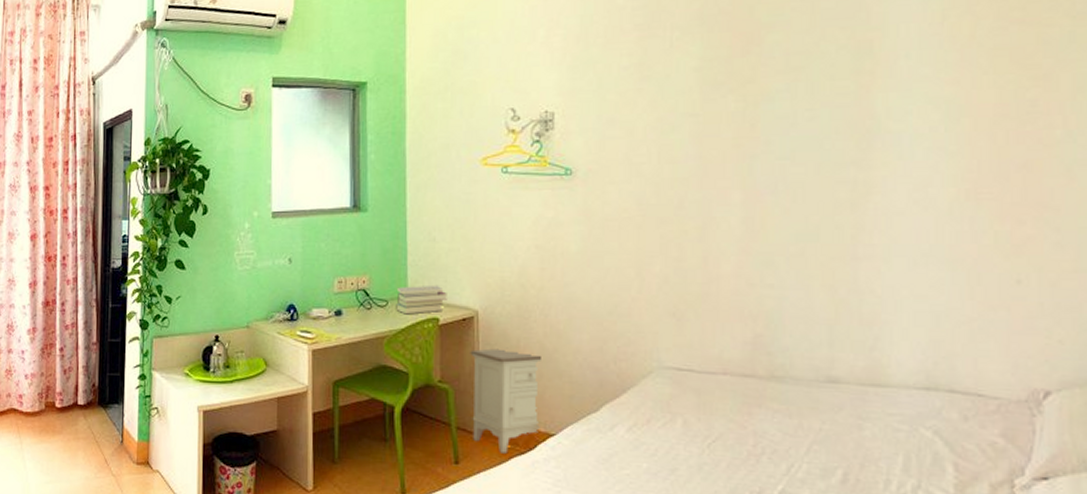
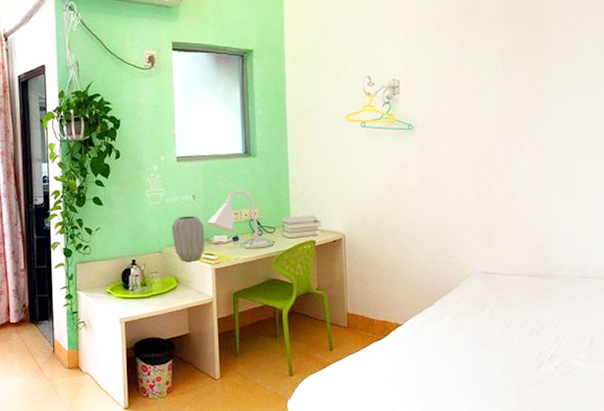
vase: none [262,283,301,340] -> present [172,216,205,261]
table lamp: none [303,252,388,326] -> present [206,189,276,248]
nightstand: present [470,347,541,454] -> none [339,261,392,341]

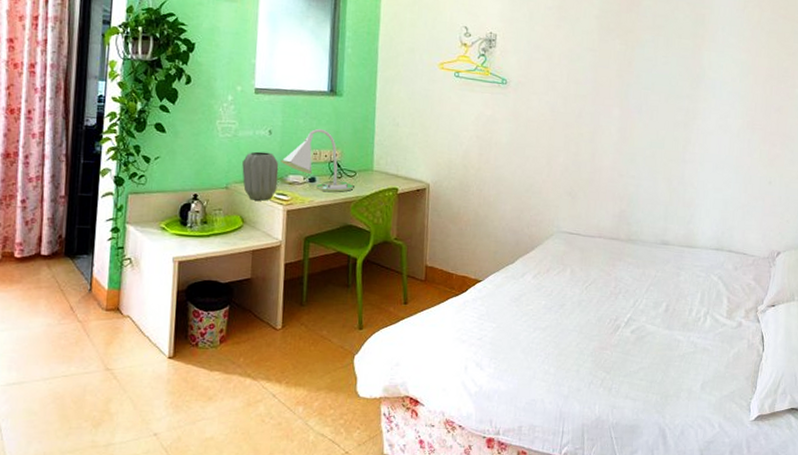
books: present [282,215,321,239] -> none [362,161,406,185]

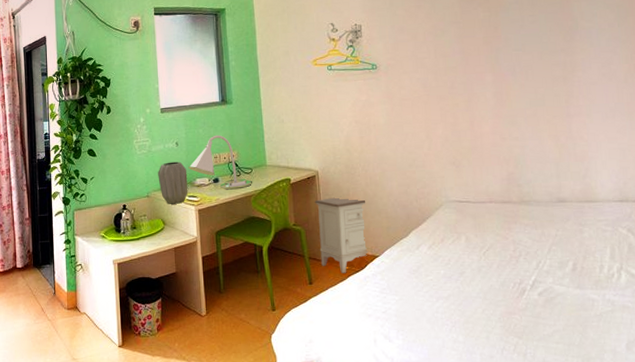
nightstand: none [420,213,475,295] -> present [314,196,368,273]

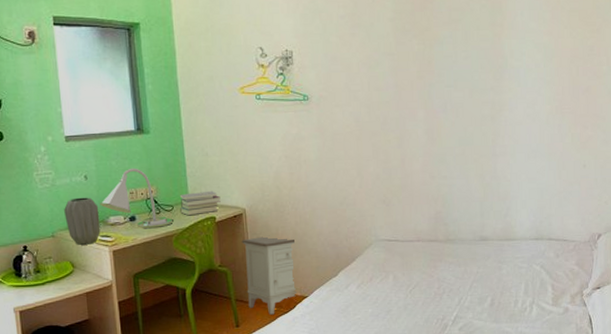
books: none [258,154,295,178] -> present [179,190,221,216]

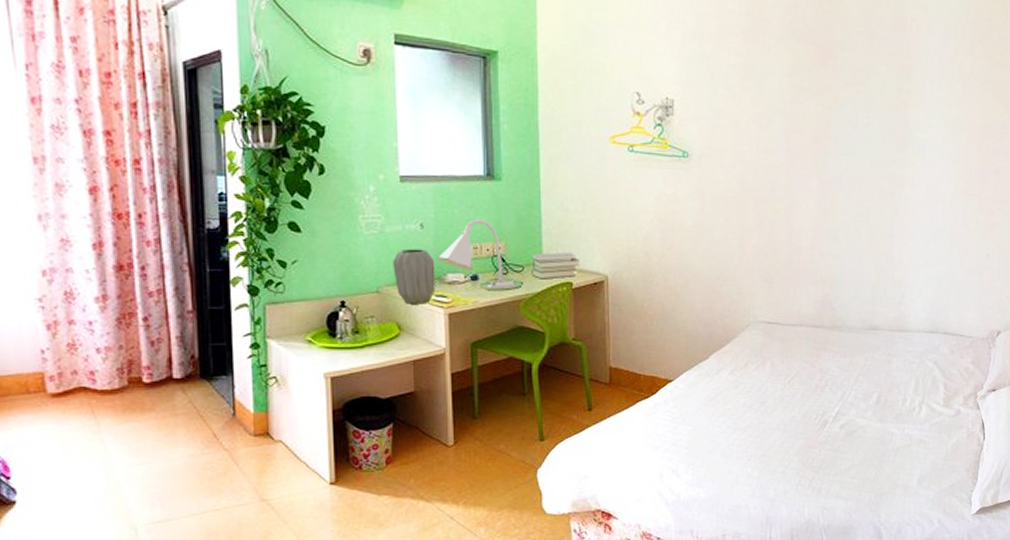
nightstand: present [241,235,297,315] -> none [601,308,662,399]

